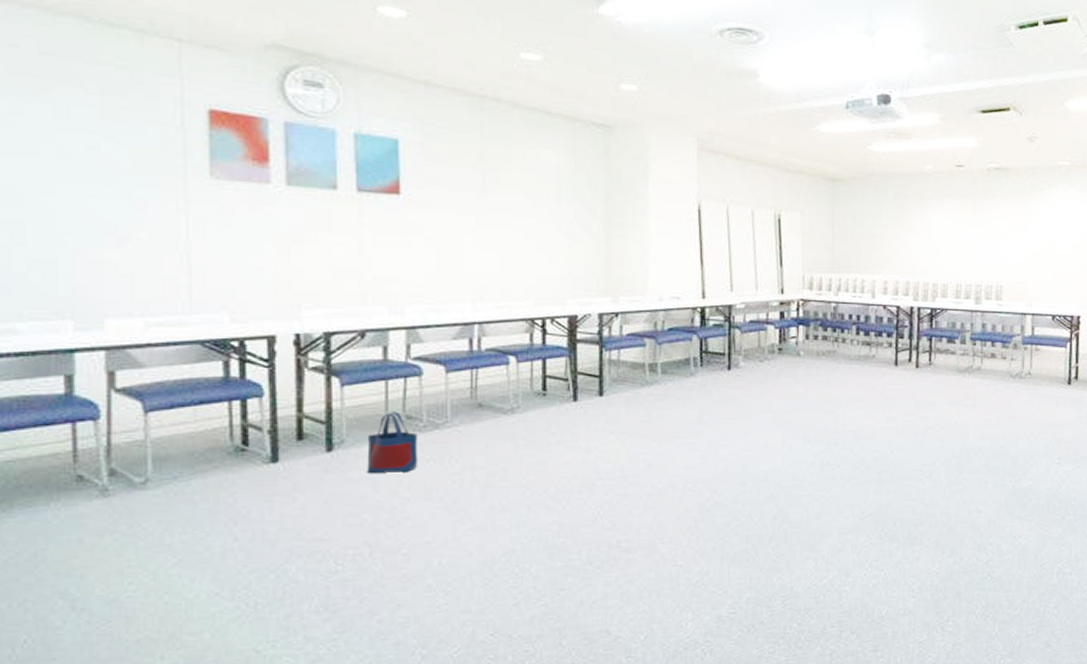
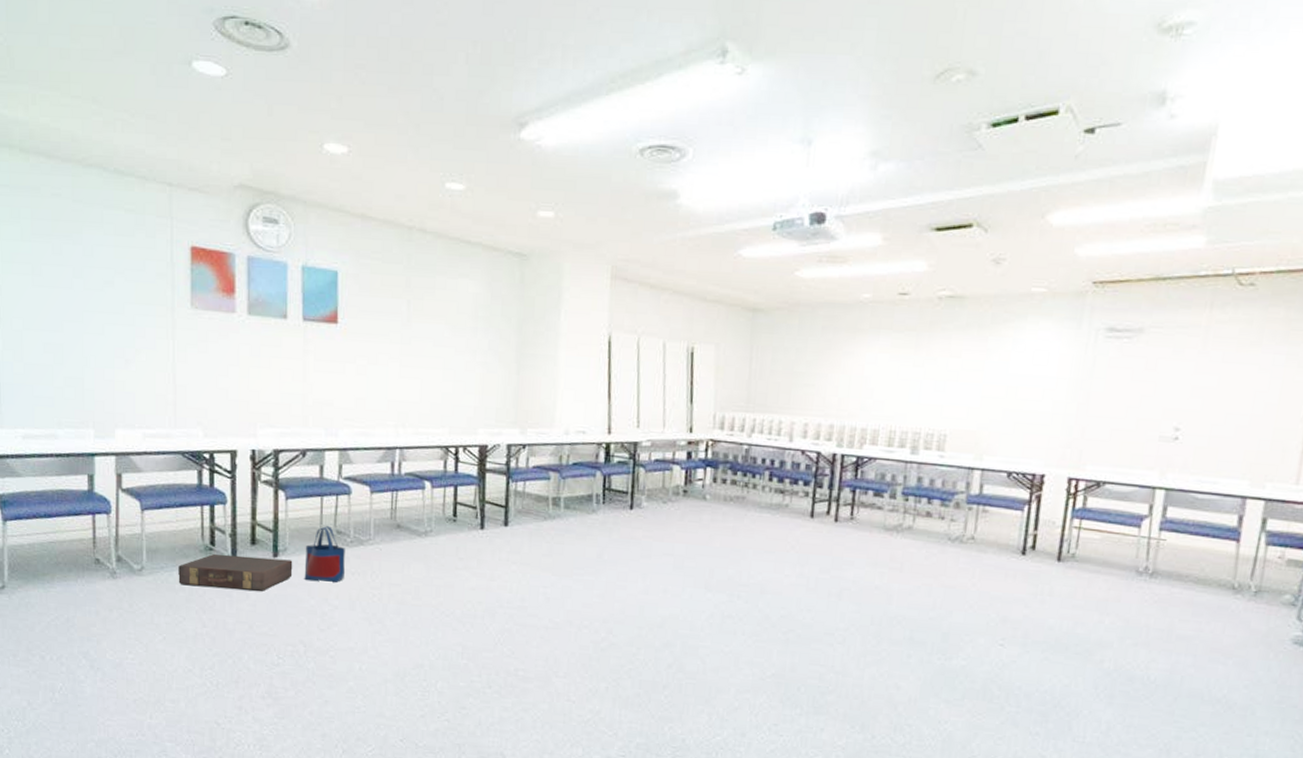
briefcase: none [198,453,352,495] -> present [178,553,293,591]

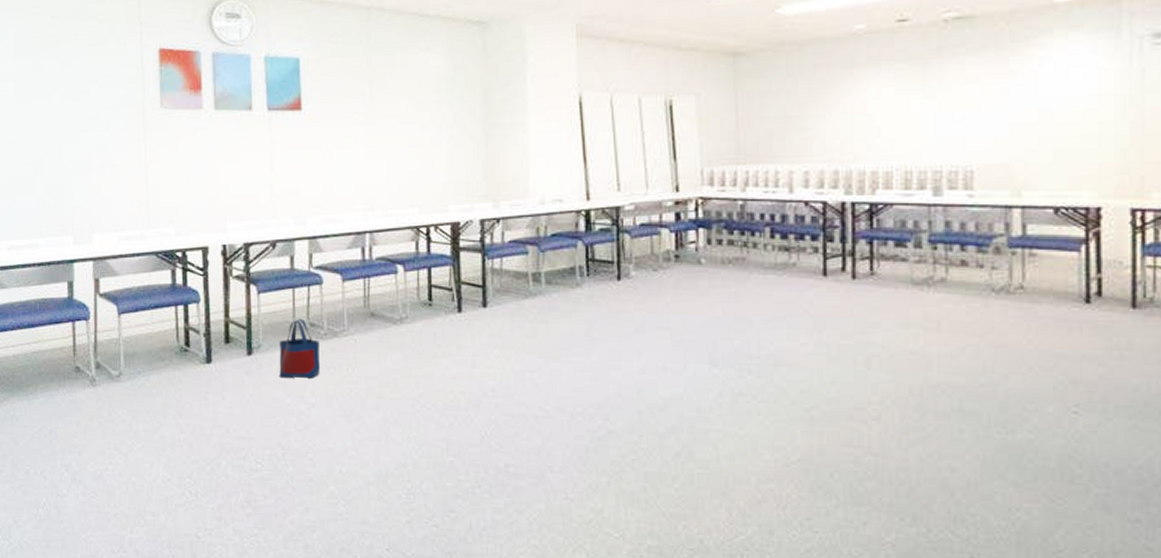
briefcase: present [178,553,293,591] -> none [155,355,268,392]

